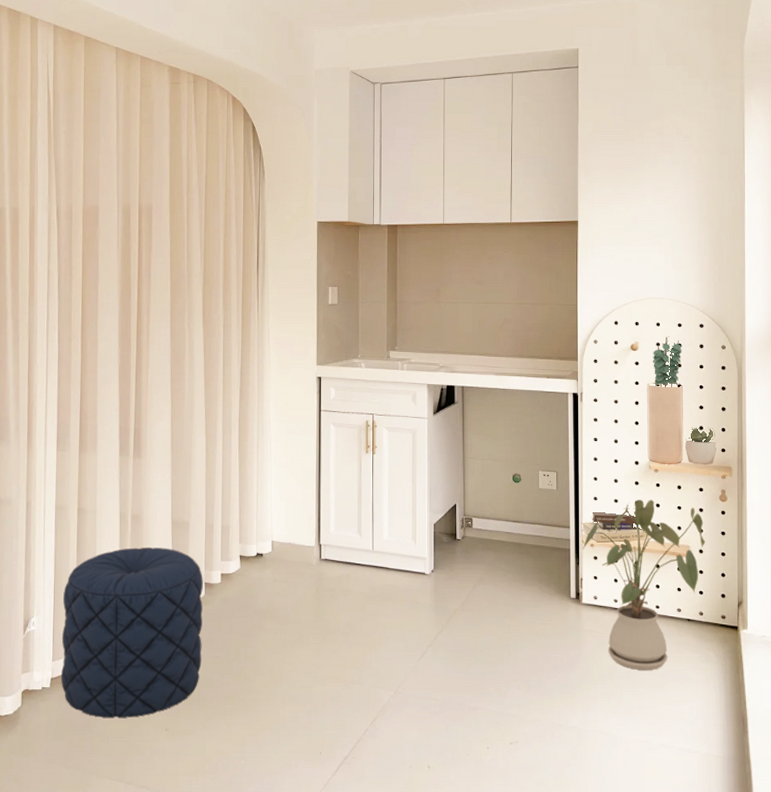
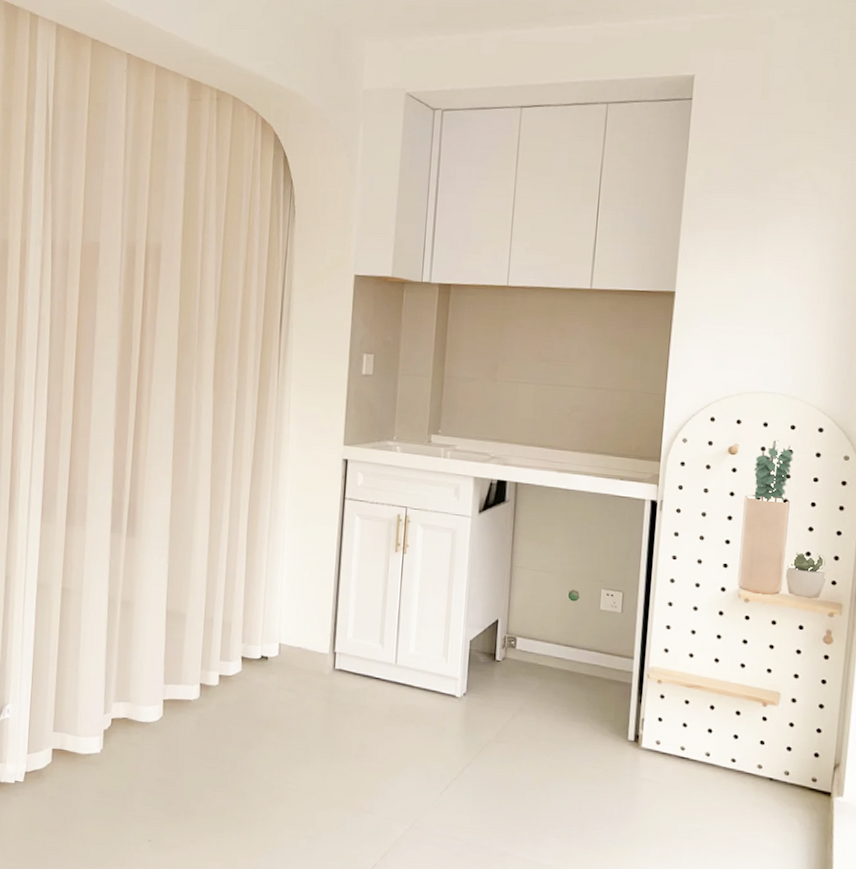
pouf: present [60,546,203,718] -> none [35,637,199,824]
house plant: present [582,500,706,670] -> none [647,633,801,833]
books: present [582,508,650,543] -> none [648,641,732,682]

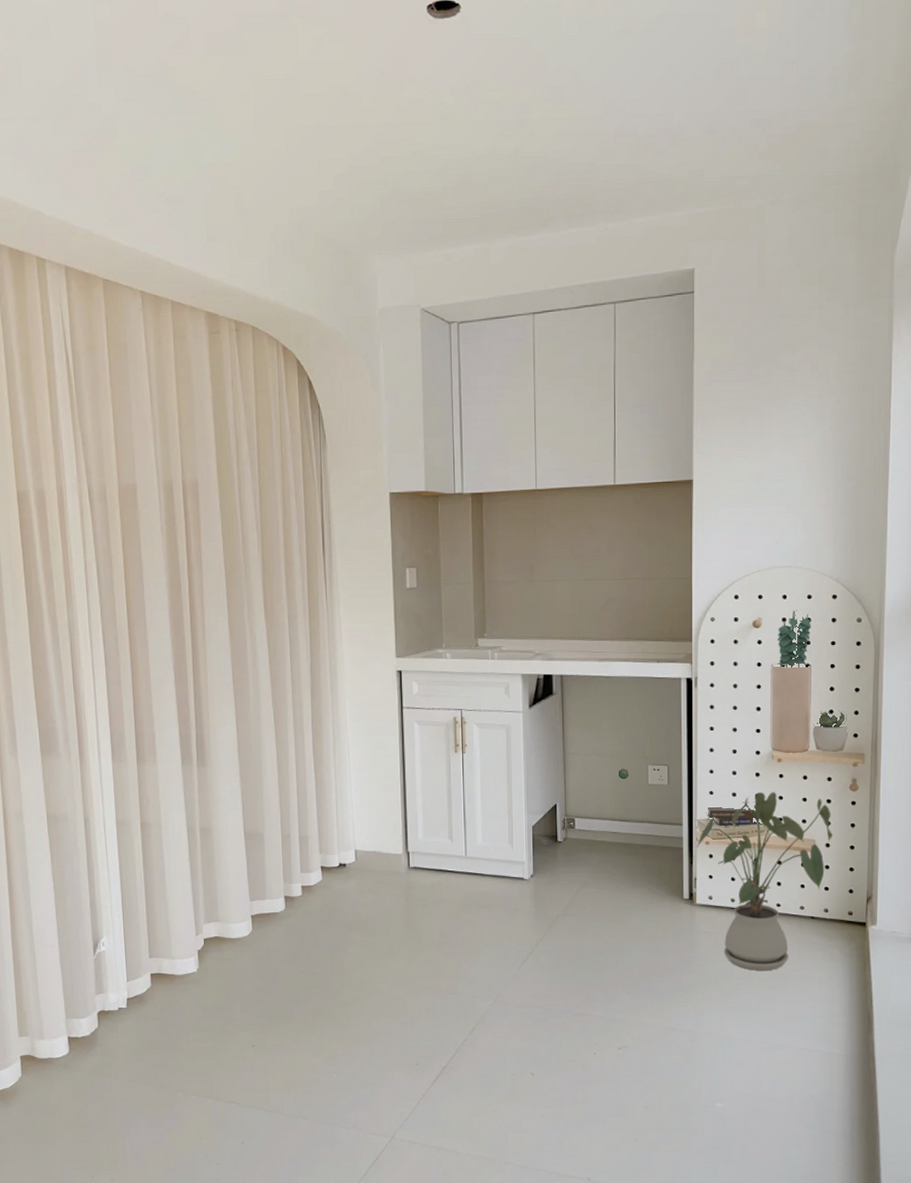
house plant: none [647,633,801,833] -> present [696,792,833,971]
books: none [648,641,732,682] -> present [696,802,772,840]

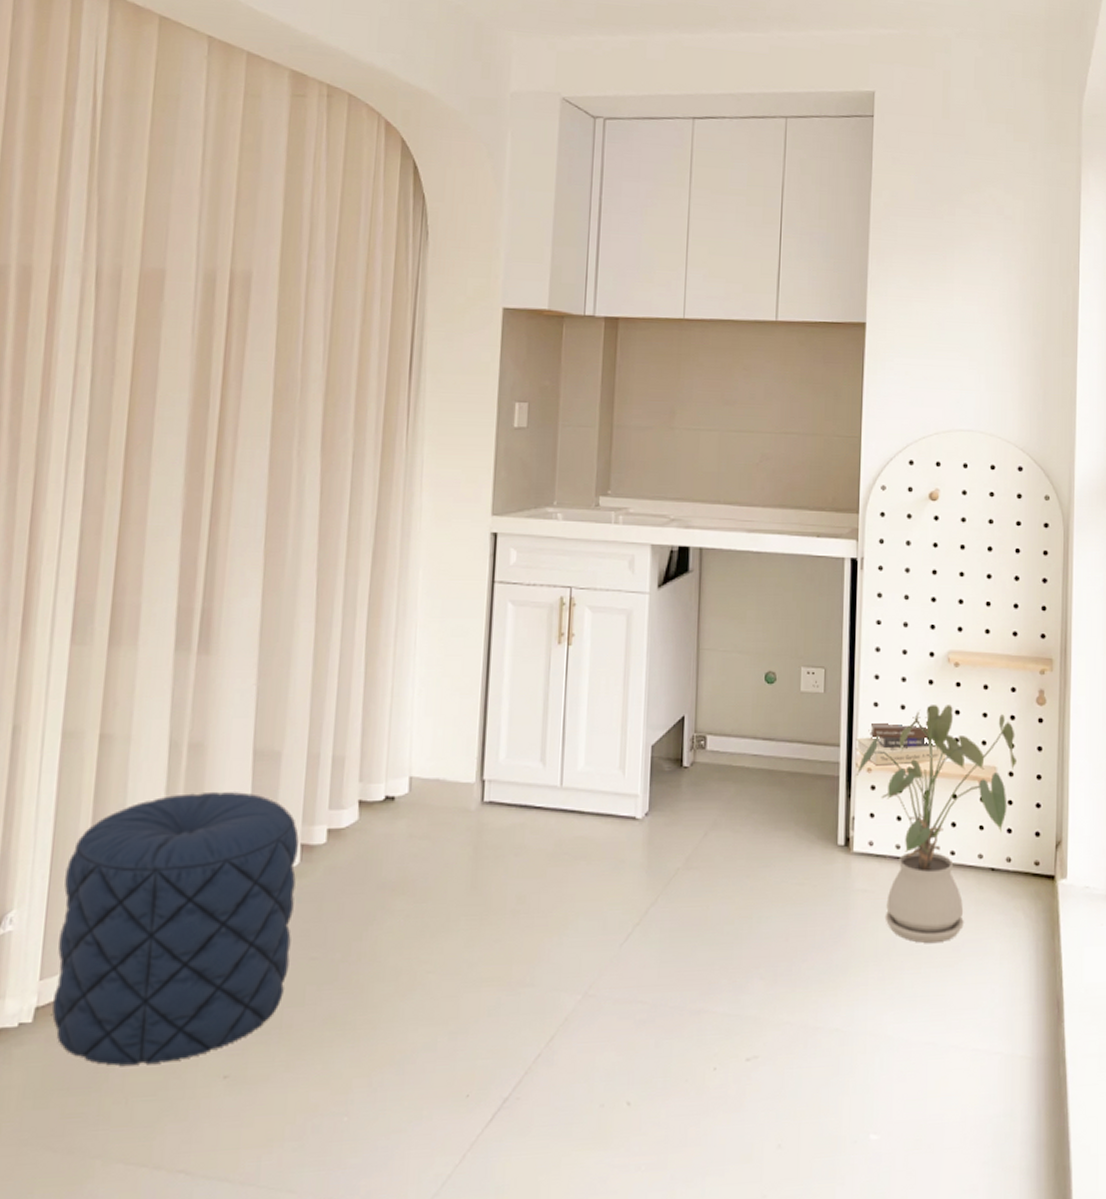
pouf: none [133,860,286,1036] -> present [51,791,299,1066]
vase: present [770,610,812,753] -> none [946,482,995,656]
succulent plant: present [812,710,848,752] -> none [994,605,1035,656]

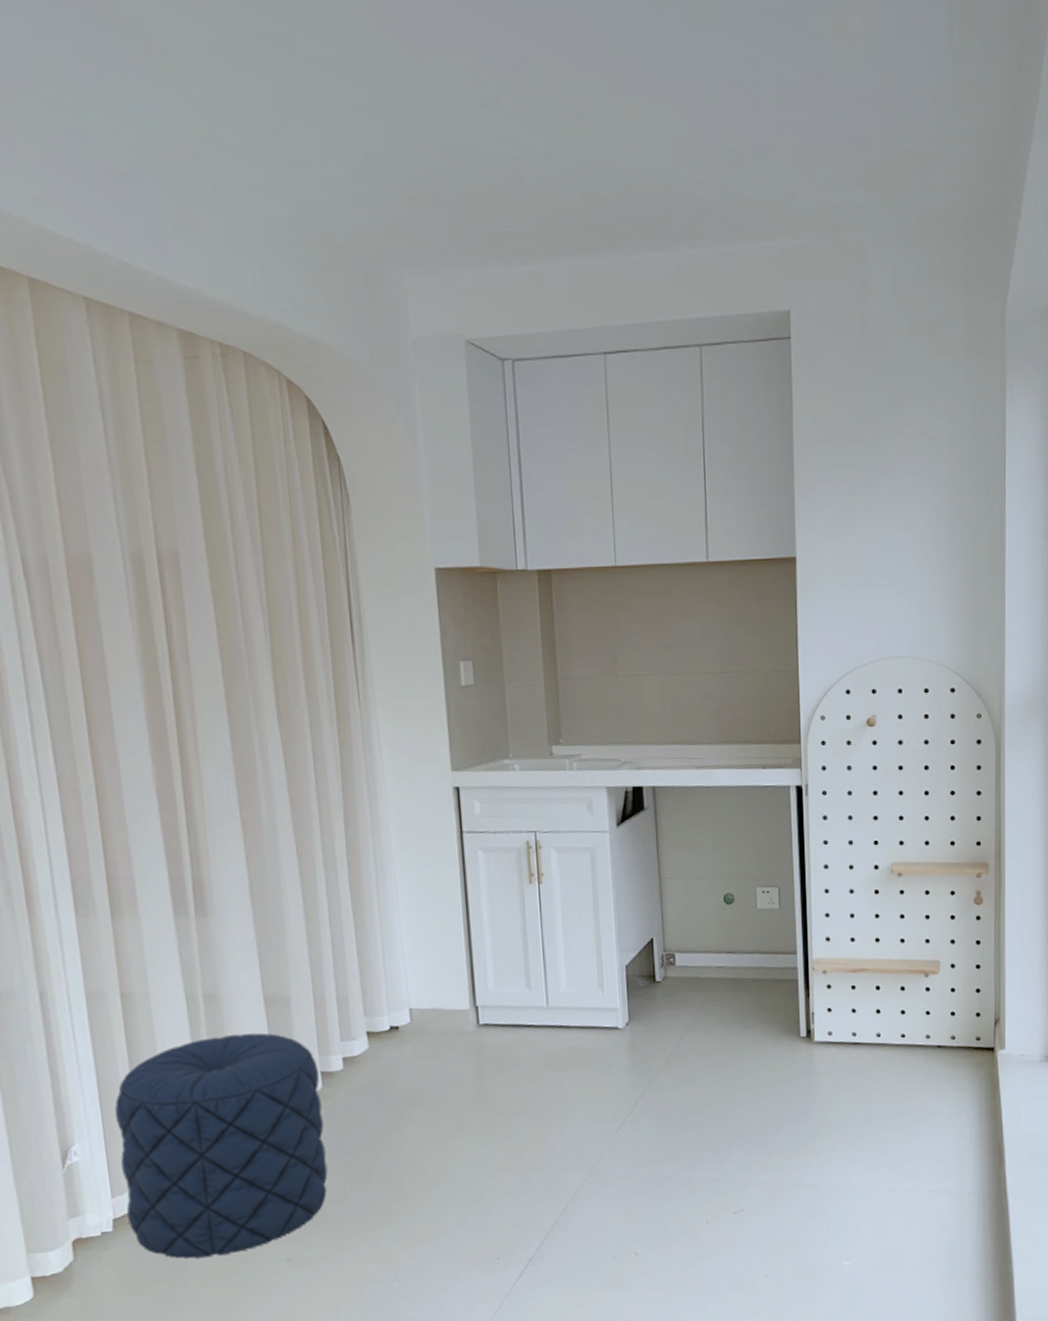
house plant: present [856,705,1018,943] -> none [813,910,958,1111]
books: present [856,717,946,766] -> none [812,922,894,968]

